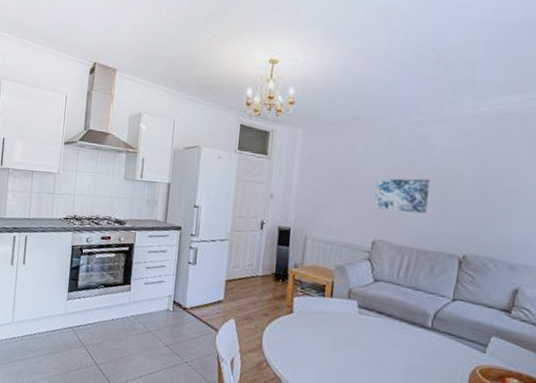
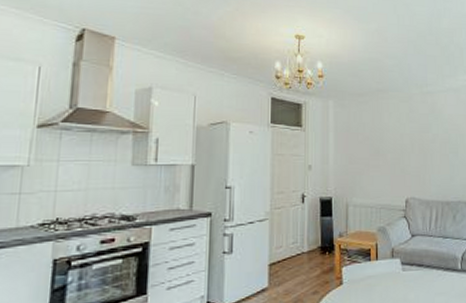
wall art: present [374,178,431,213] -> none [402,140,445,171]

